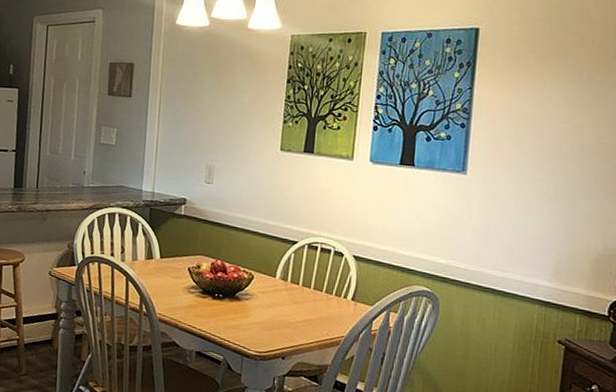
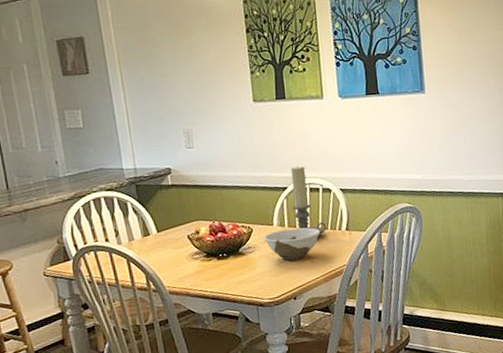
bowl: none [262,283,324,319] -> present [263,227,321,261]
candle holder: none [298,222,331,299] -> present [291,166,326,235]

